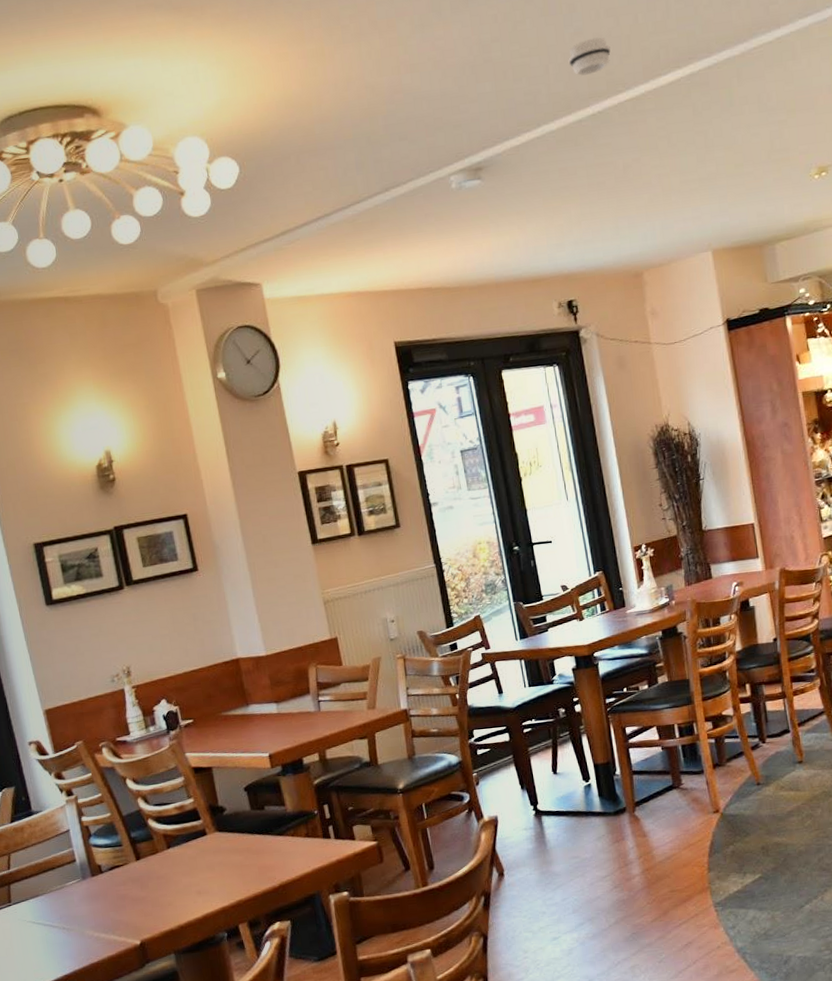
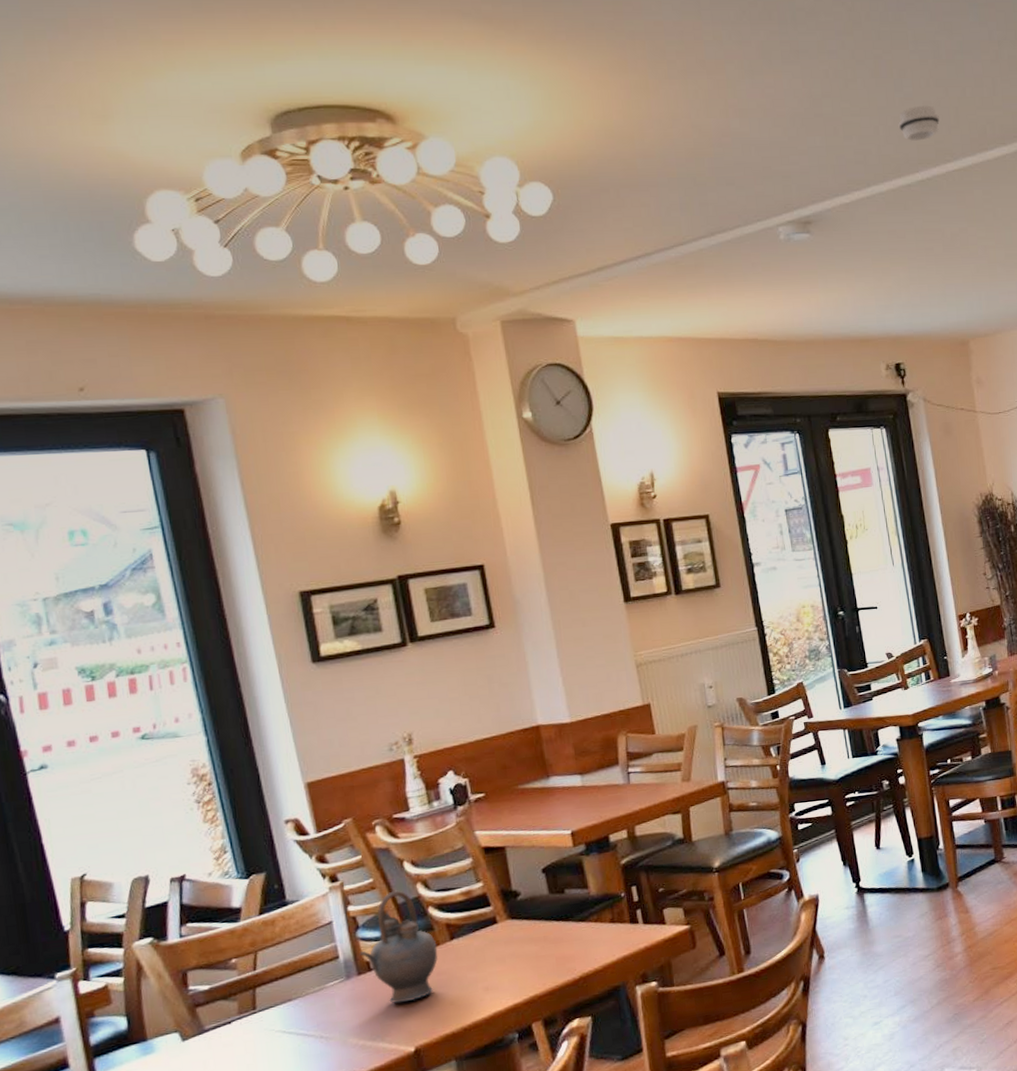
teapot: none [92,804,158,902] -> present [359,890,439,1004]

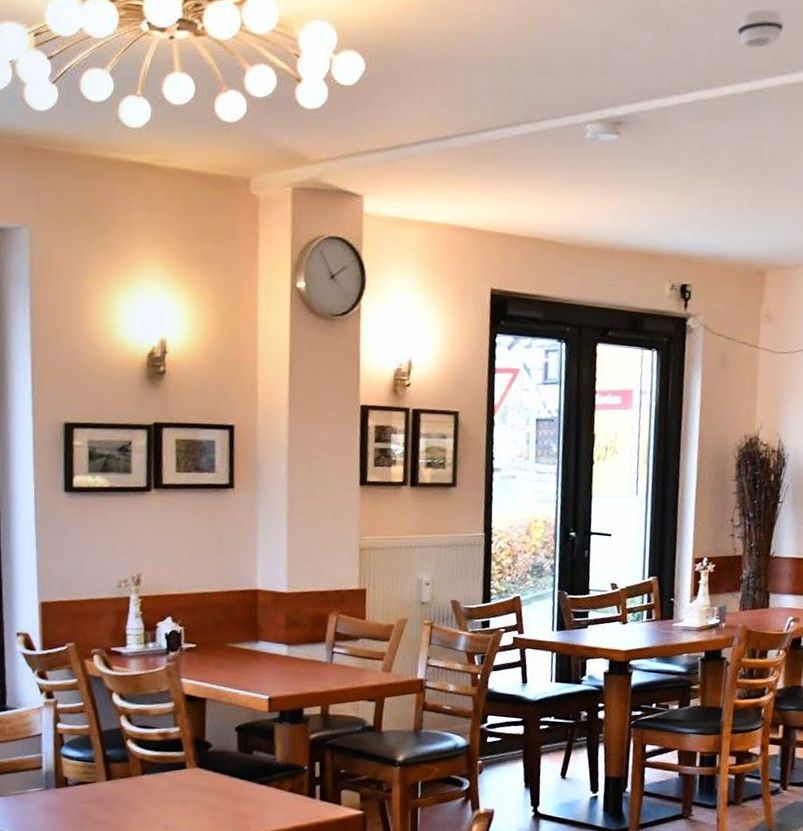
teapot: present [359,890,439,1004] -> none [60,718,129,823]

